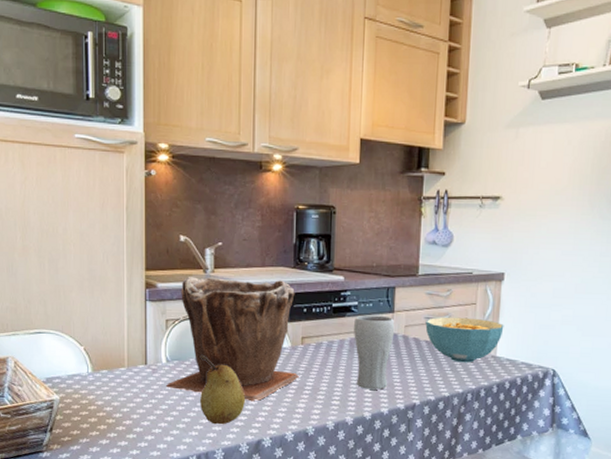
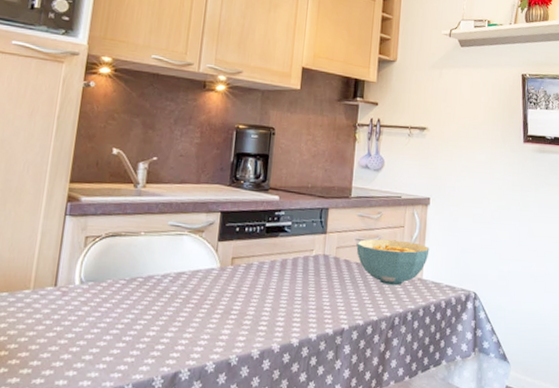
plant pot: present [166,277,299,402] -> none [76,191,229,328]
fruit: present [200,355,245,425] -> none [112,276,165,356]
drinking glass: present [354,315,395,390] -> none [285,235,327,314]

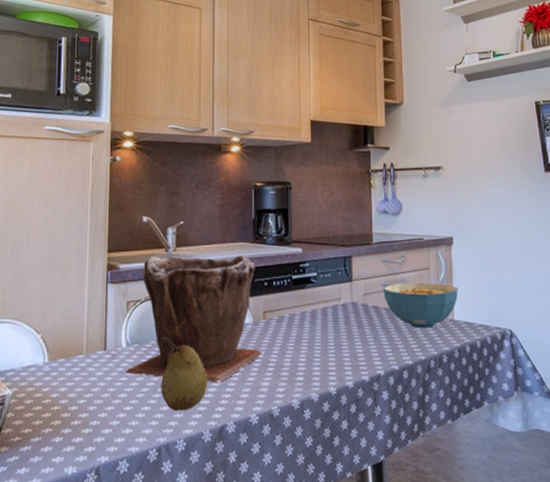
plant pot: none [76,191,229,328] -> present [126,255,262,383]
fruit: none [112,276,165,356] -> present [161,337,207,412]

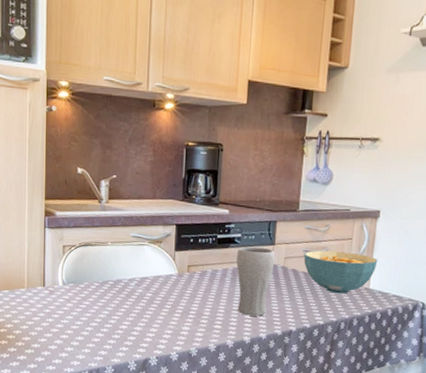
plant pot: present [126,255,262,383] -> none [62,206,185,324]
fruit: present [161,337,207,412] -> none [93,279,134,344]
drinking glass: none [314,285,354,362] -> present [236,246,275,316]

